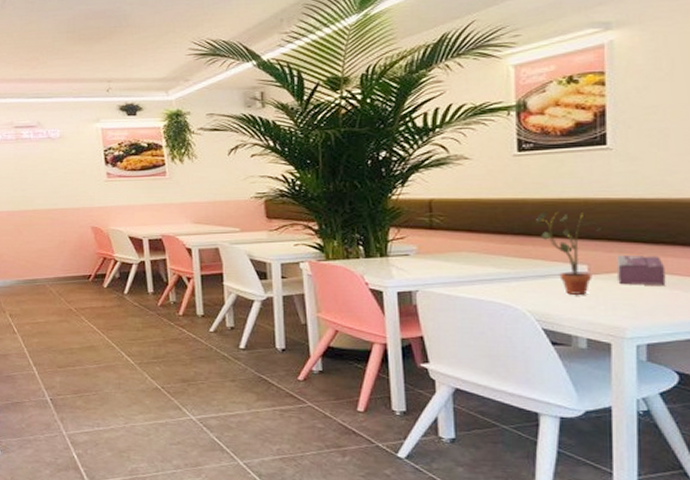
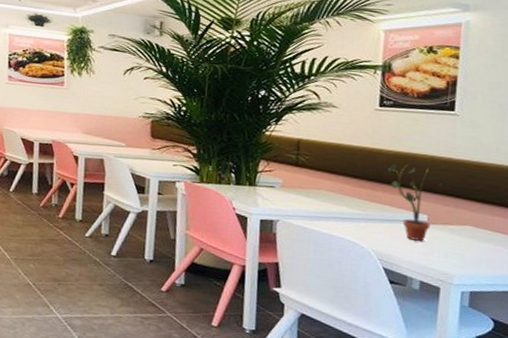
tissue box: present [616,256,666,285] -> none [451,210,493,241]

